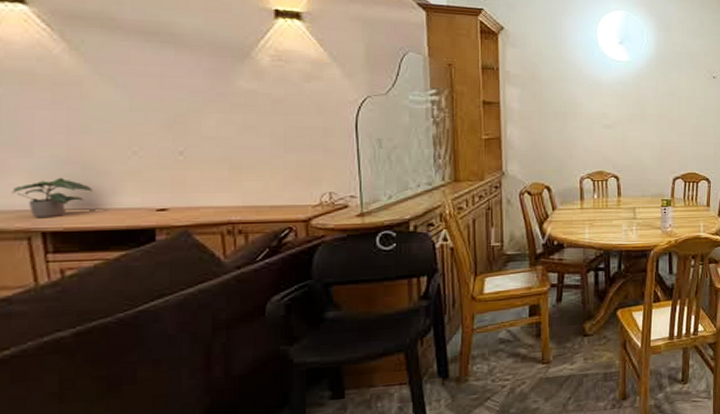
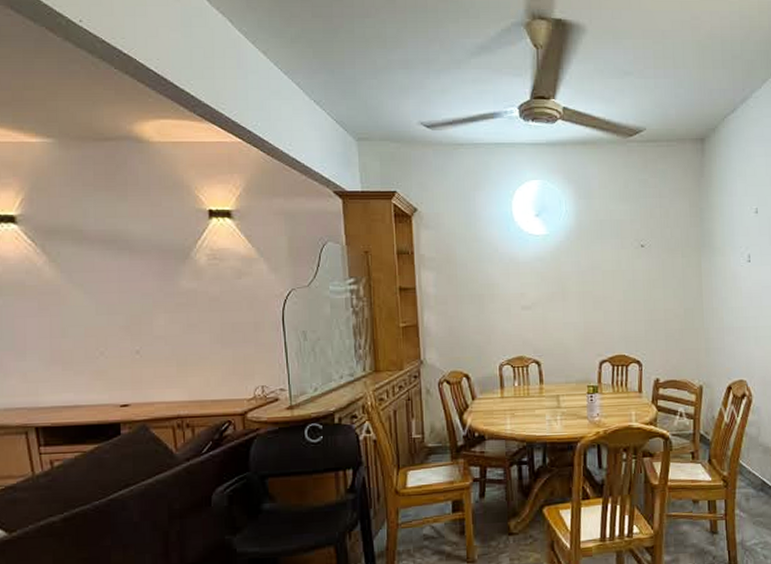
potted plant: present [11,177,92,218] -> none [12,377,71,415]

